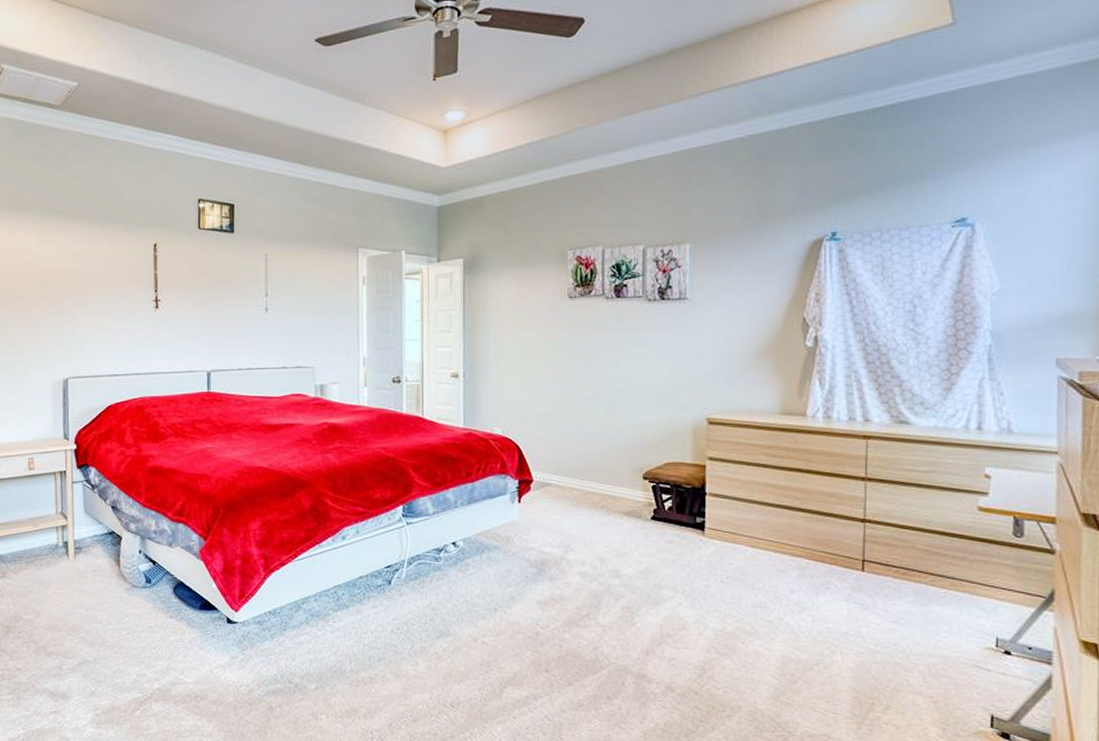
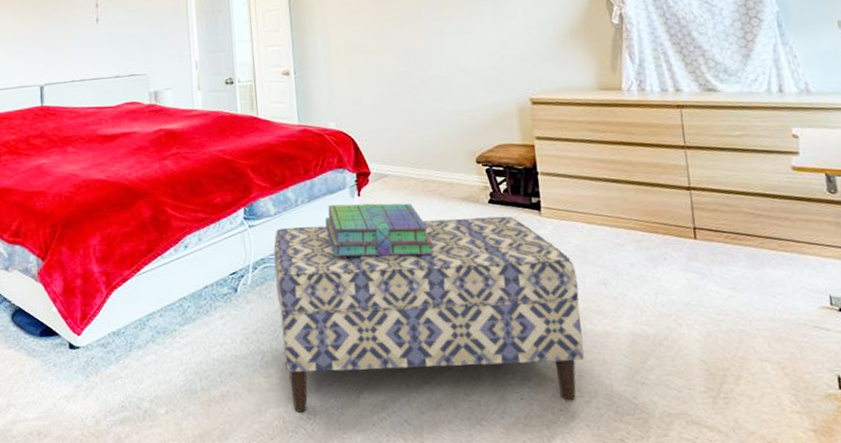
bench: none [429,527,734,715] -> present [273,216,584,412]
stack of books: none [482,508,590,565] -> present [325,203,433,257]

